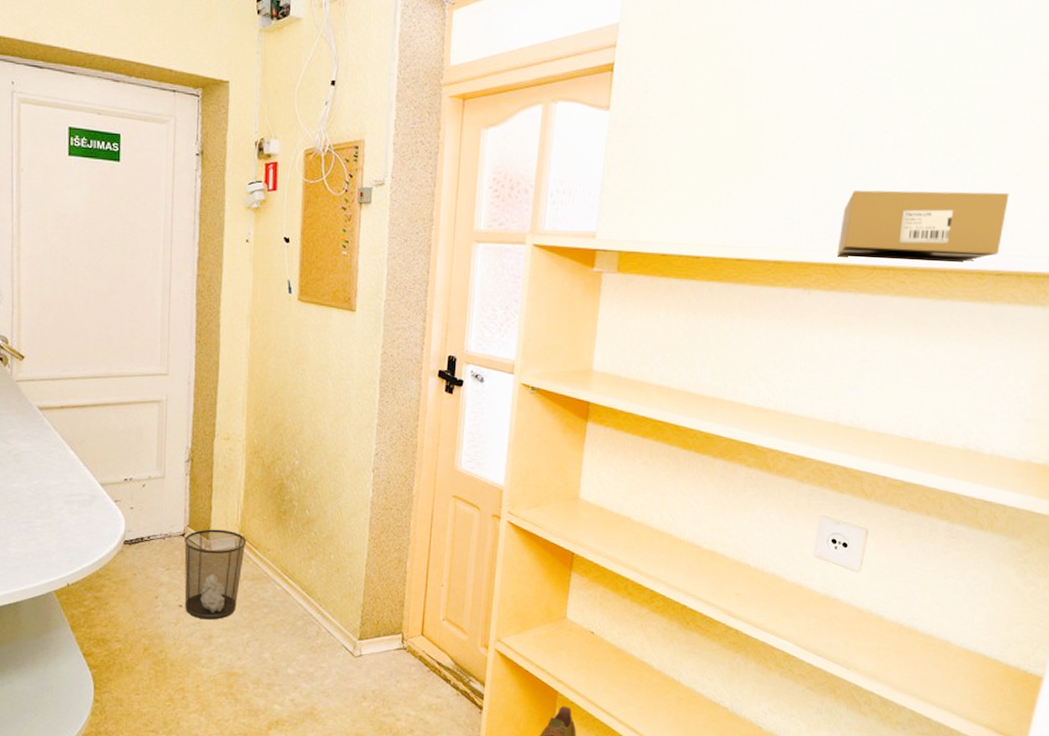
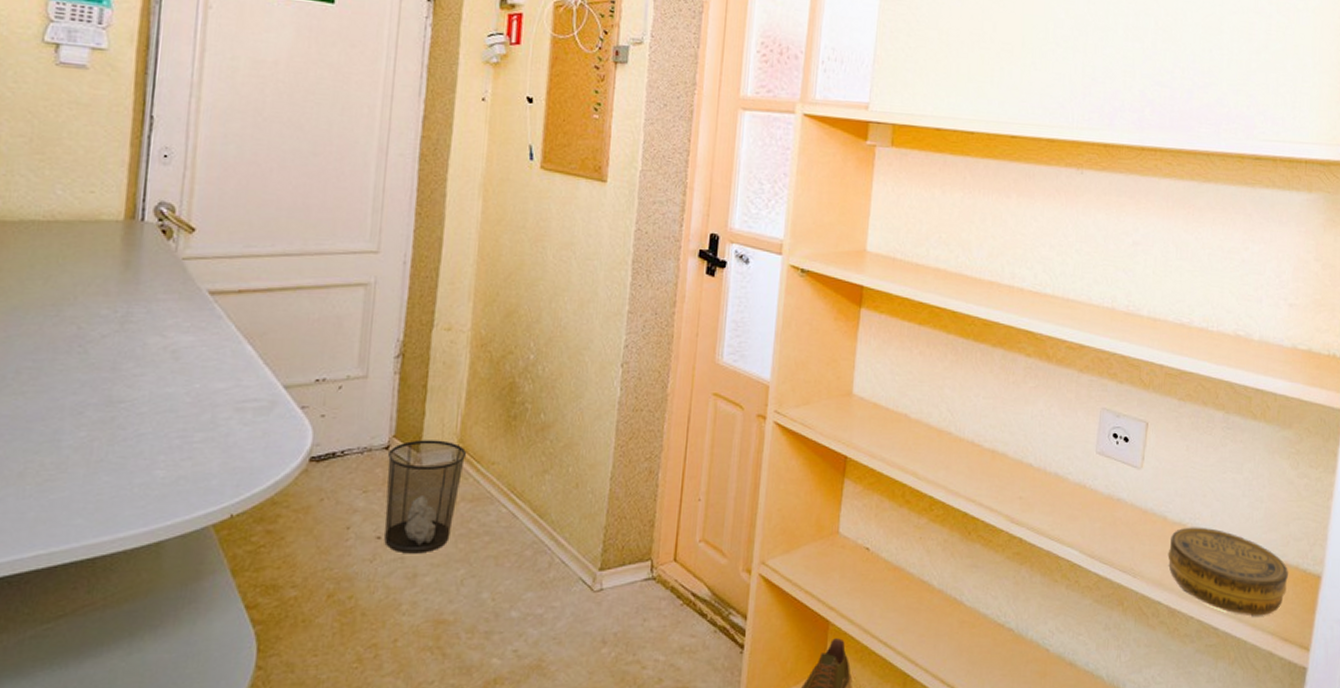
box: present [836,190,1009,262] -> none [1107,70,1262,146]
decorative box: none [882,626,1009,710] -> present [1167,527,1289,617]

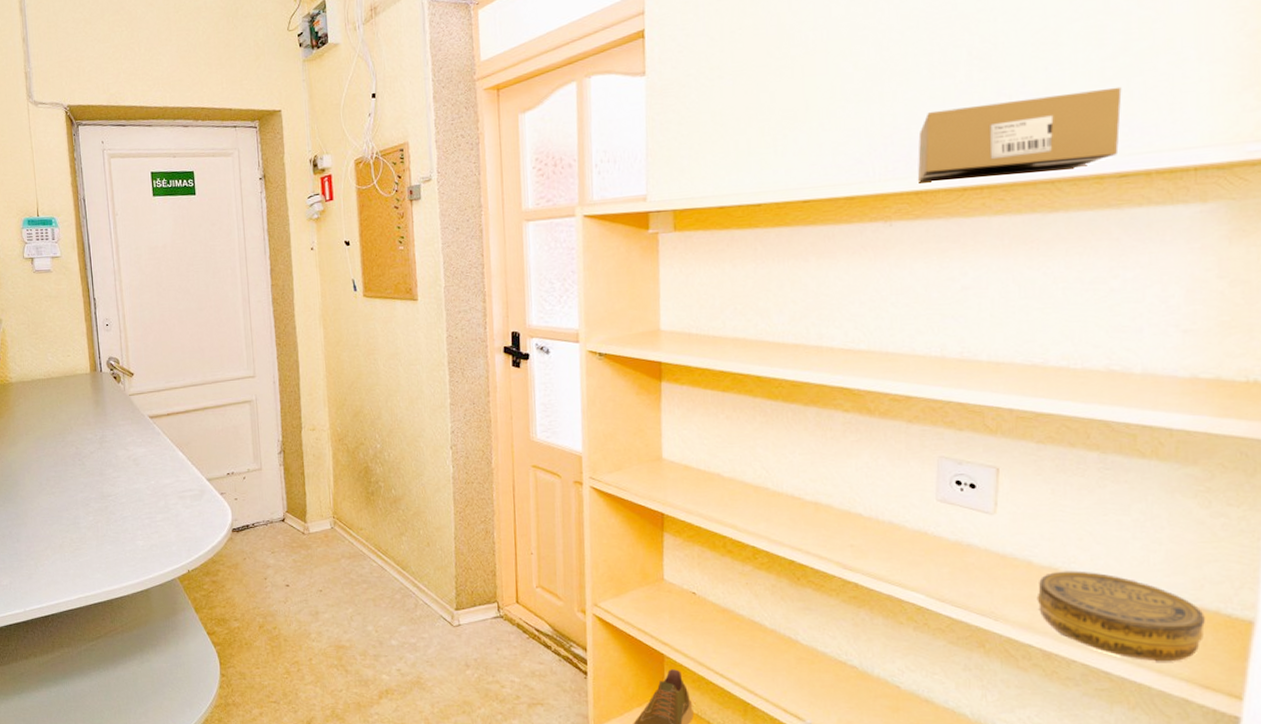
waste bin: present [384,440,467,554] -> none [285,513,341,597]
box: none [1107,70,1262,146] -> present [917,86,1122,182]

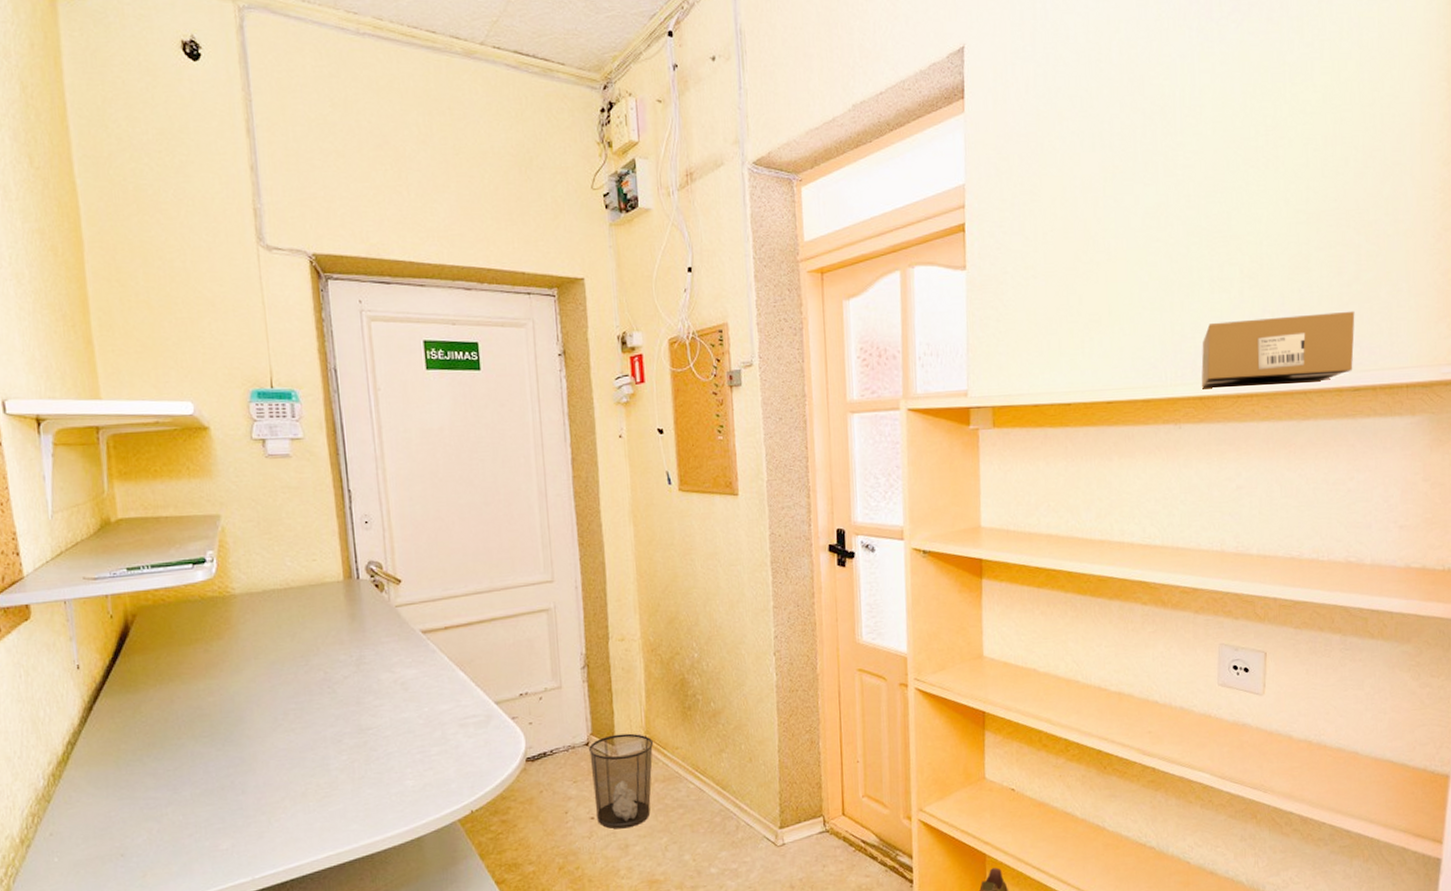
waste bin: none [285,513,341,597] -> present [589,733,654,829]
decorative box: present [1036,571,1206,662] -> none [1296,741,1417,818]

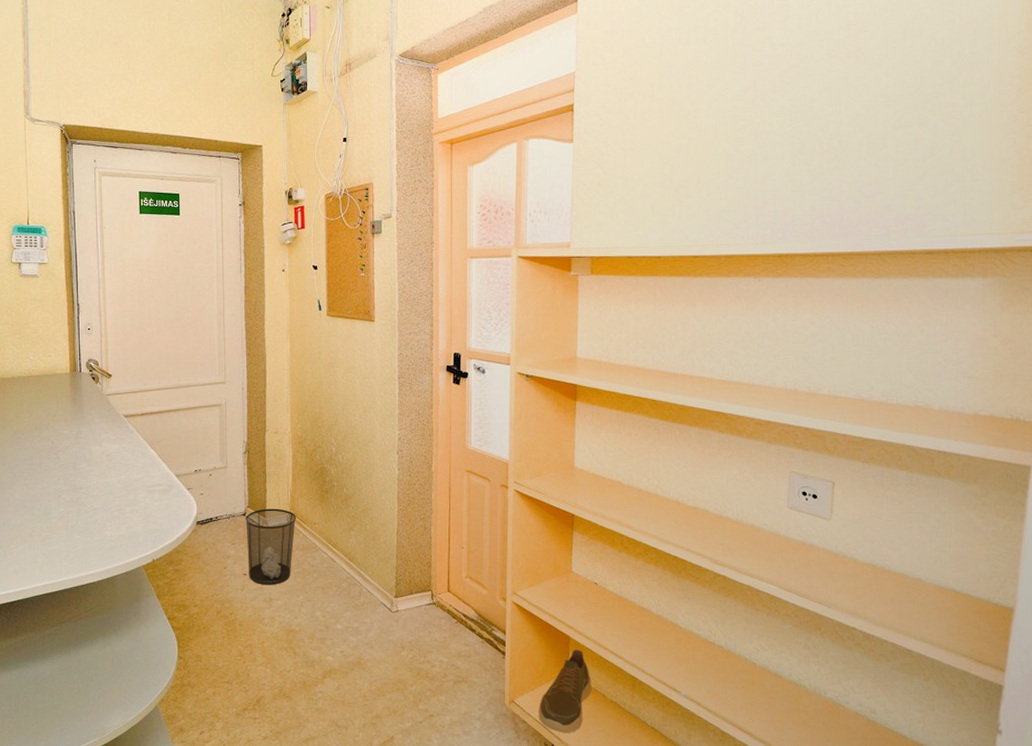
box: present [1201,311,1355,388] -> none [780,183,929,247]

